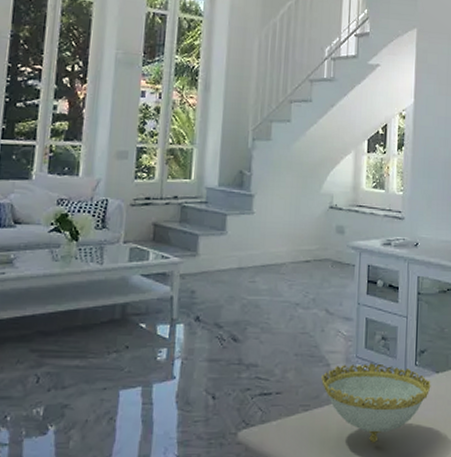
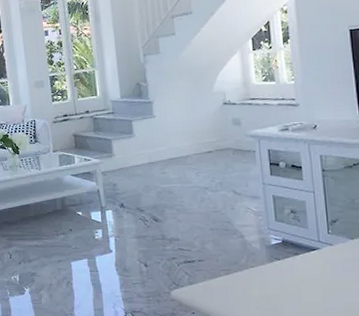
decorative bowl: present [321,363,431,443] -> none [238,233,347,300]

